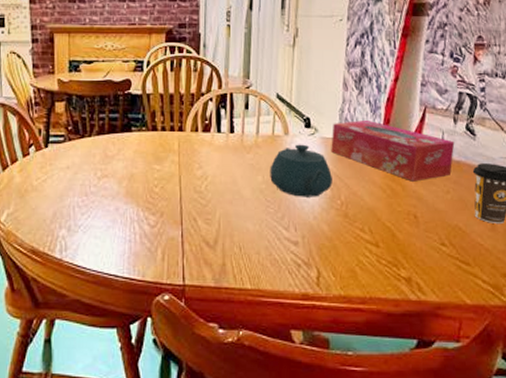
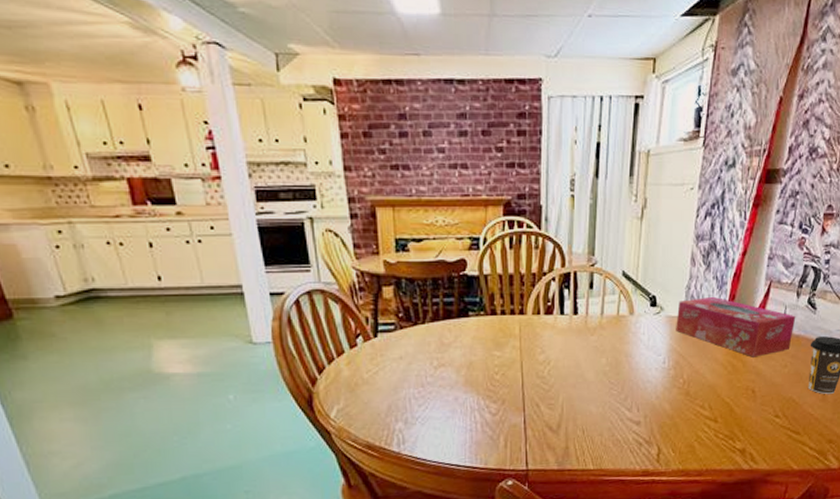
teapot: present [270,144,332,197] -> none [614,324,676,378]

